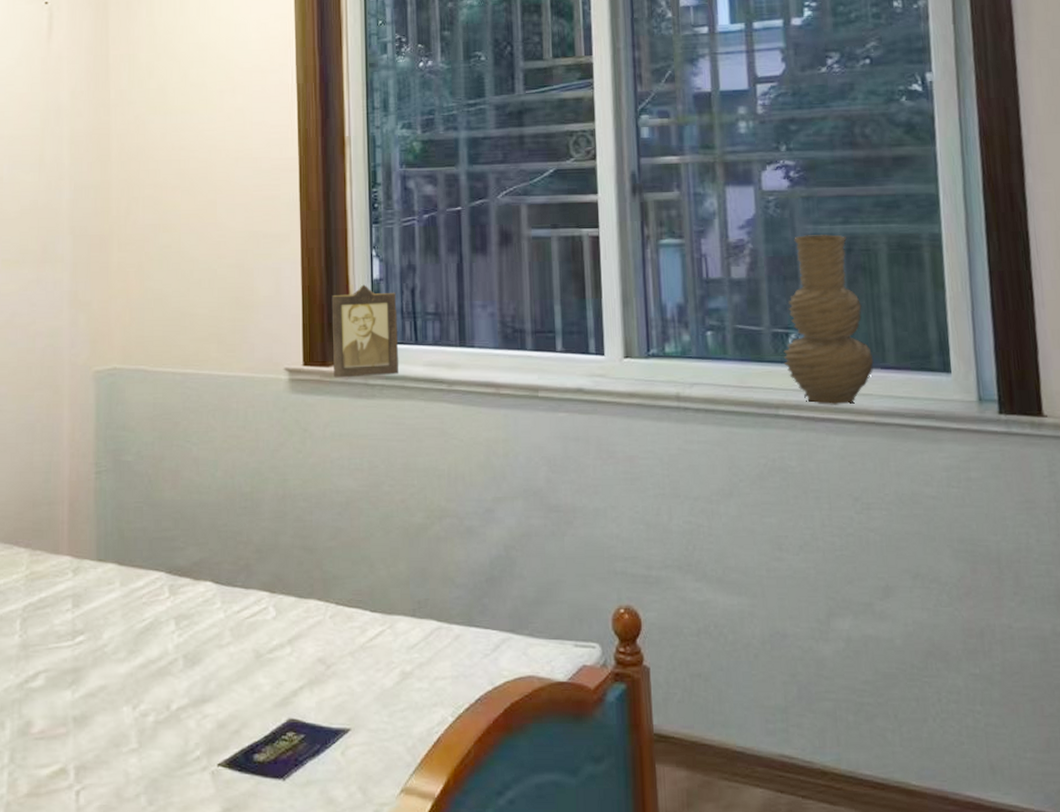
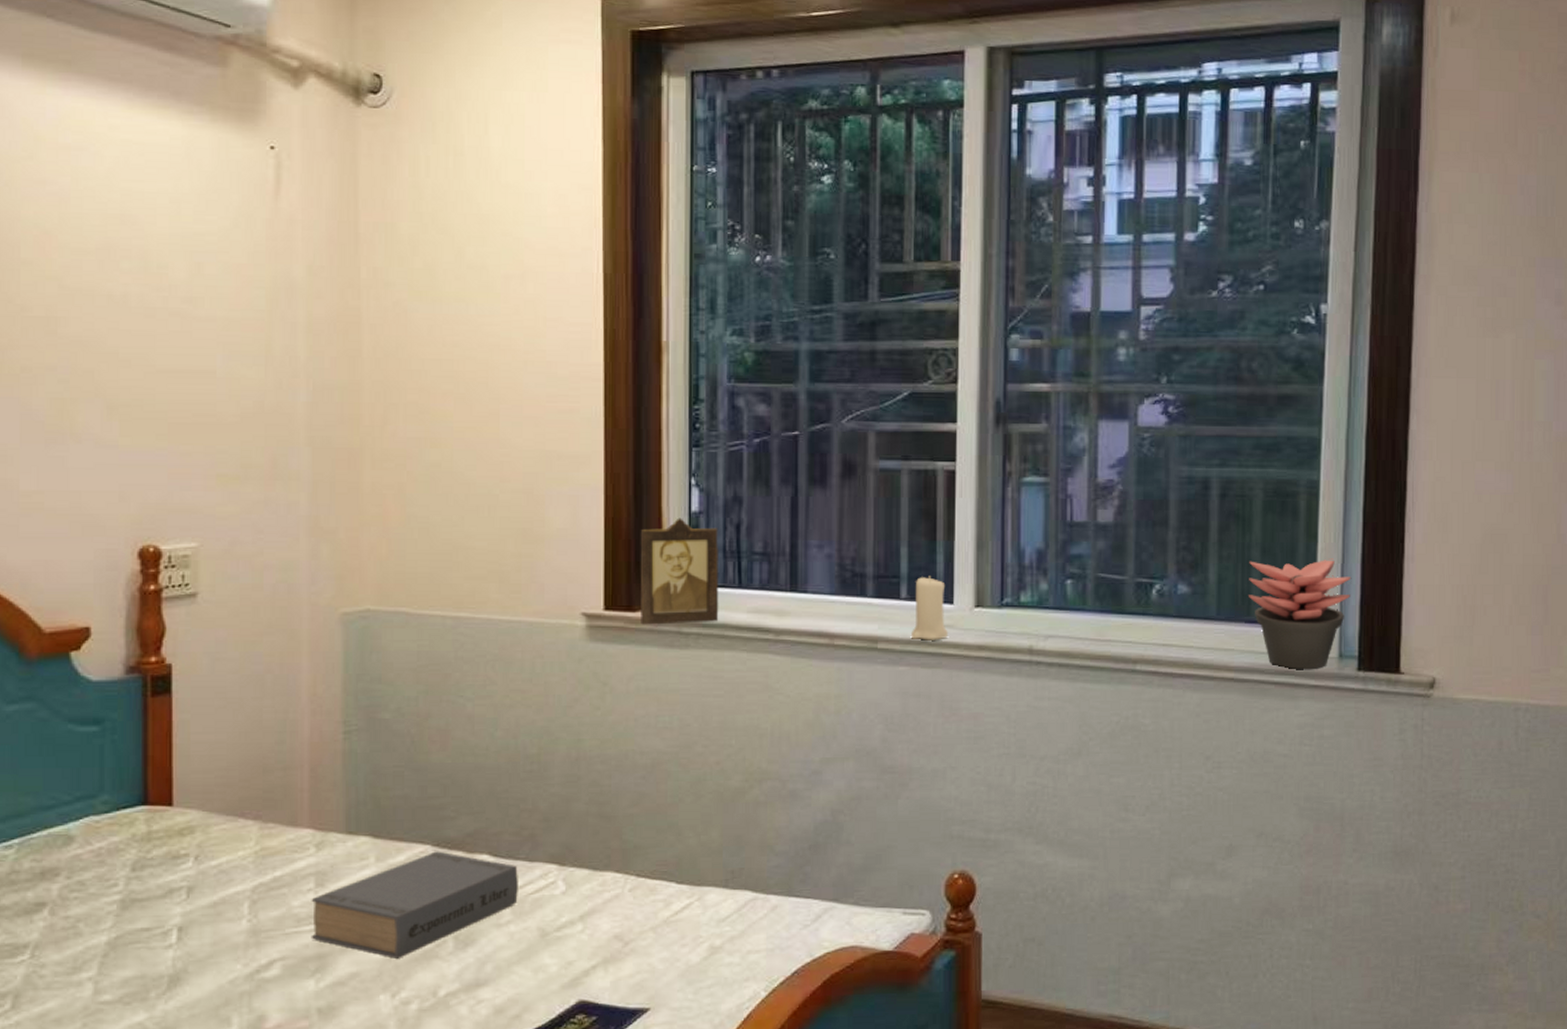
book: none [68,578,236,674] -> present [311,851,518,959]
candle: none [567,330,601,389] -> present [910,576,948,640]
vase: present [784,234,874,405] -> none [1146,477,1238,660]
succulent plant: none [880,306,984,414] -> present [1249,558,1351,670]

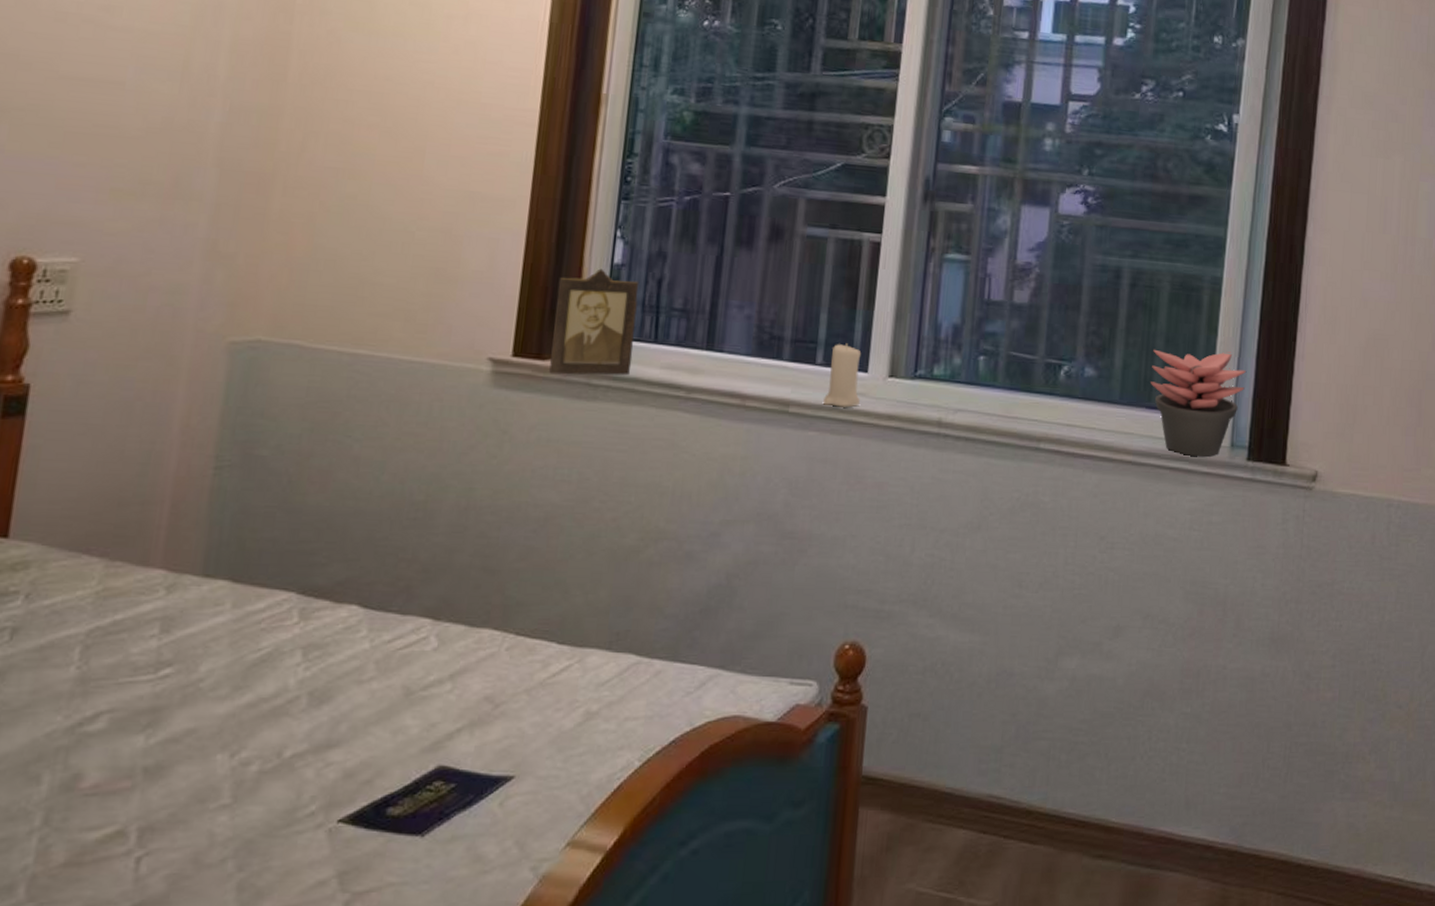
book: present [311,851,518,959] -> none [147,599,389,714]

